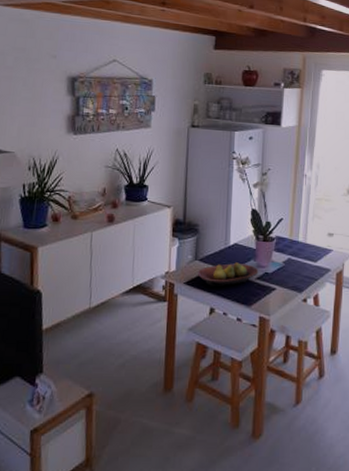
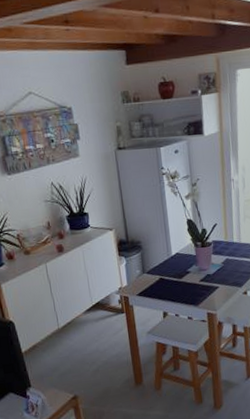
fruit bowl: present [197,262,259,287] -> none [147,269,201,294]

